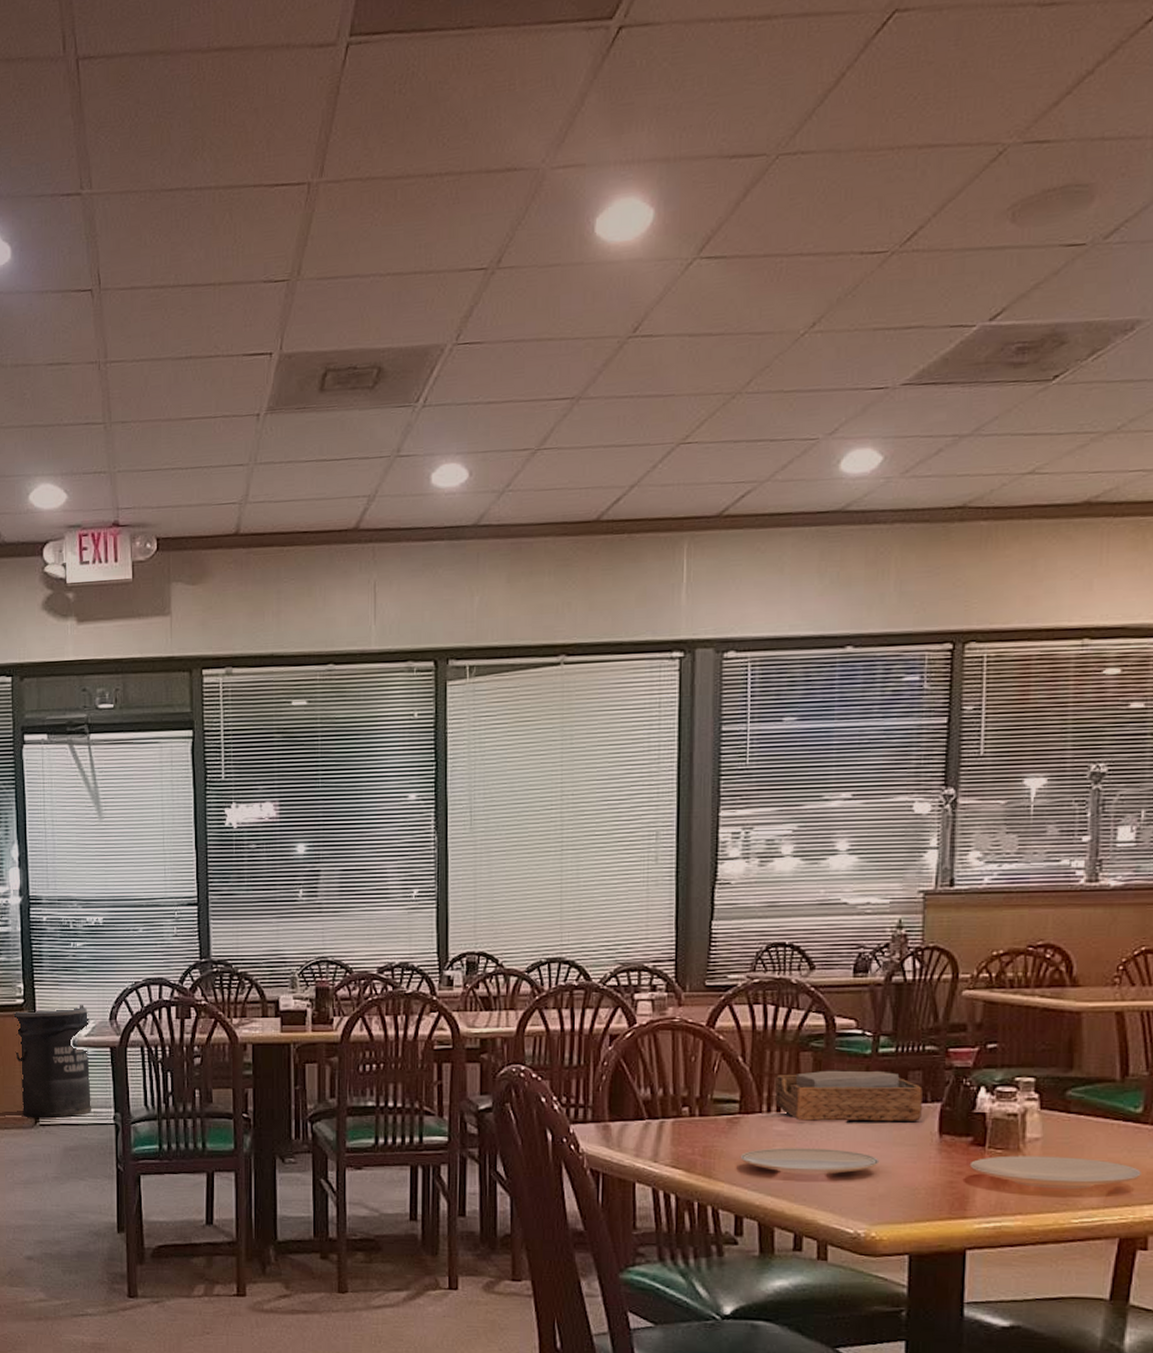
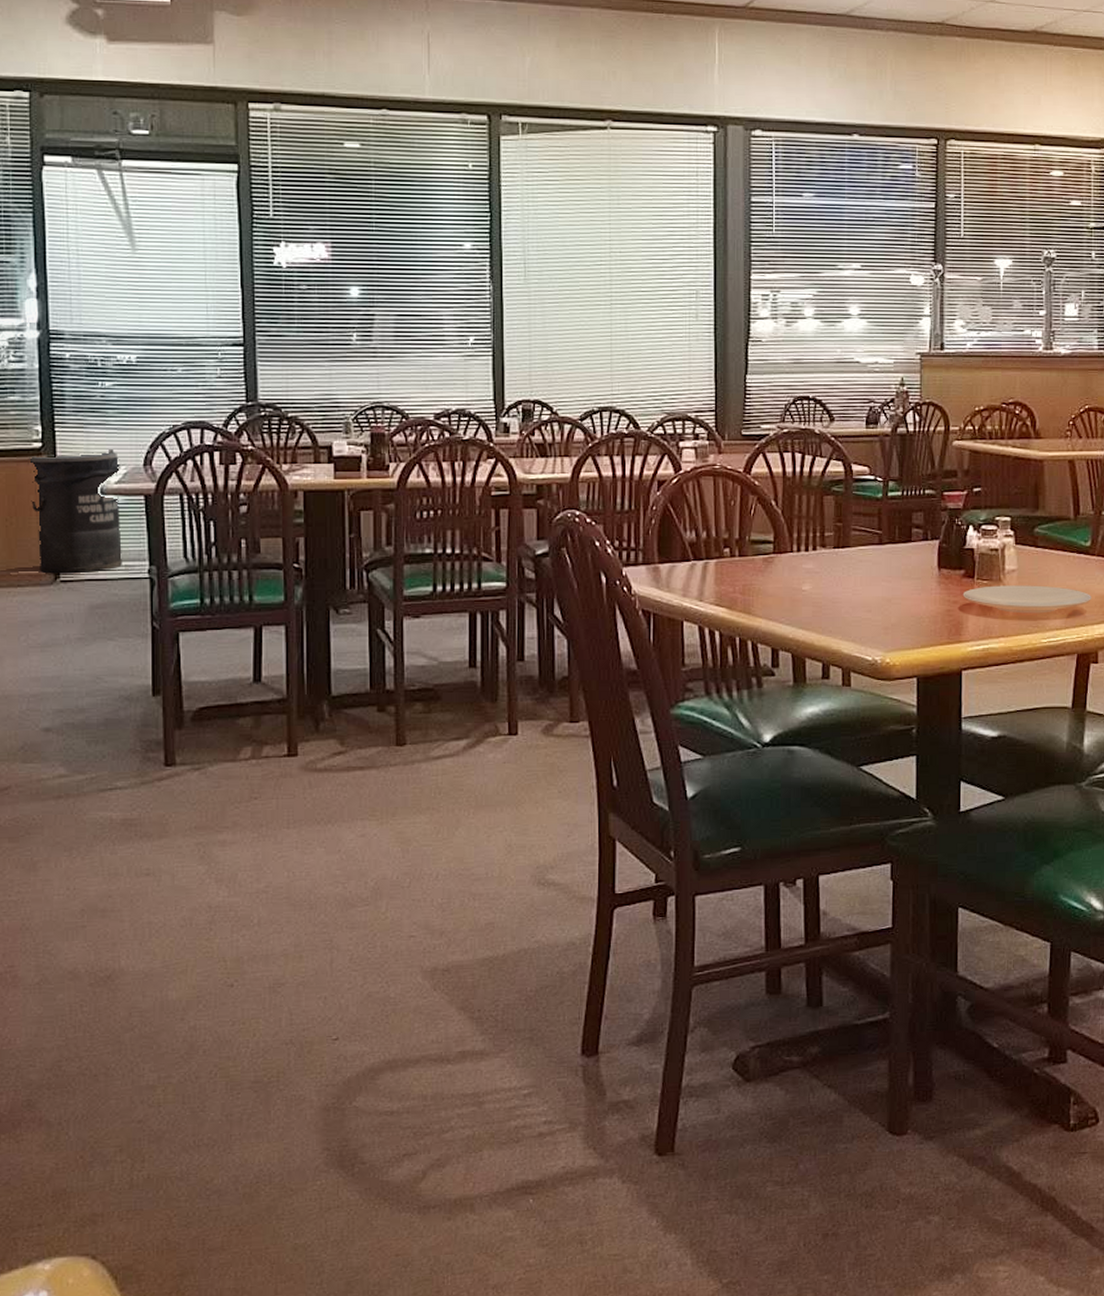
plate: present [740,1148,880,1176] -> none [775,584,891,609]
napkin holder: present [774,1070,923,1122] -> none [803,512,925,560]

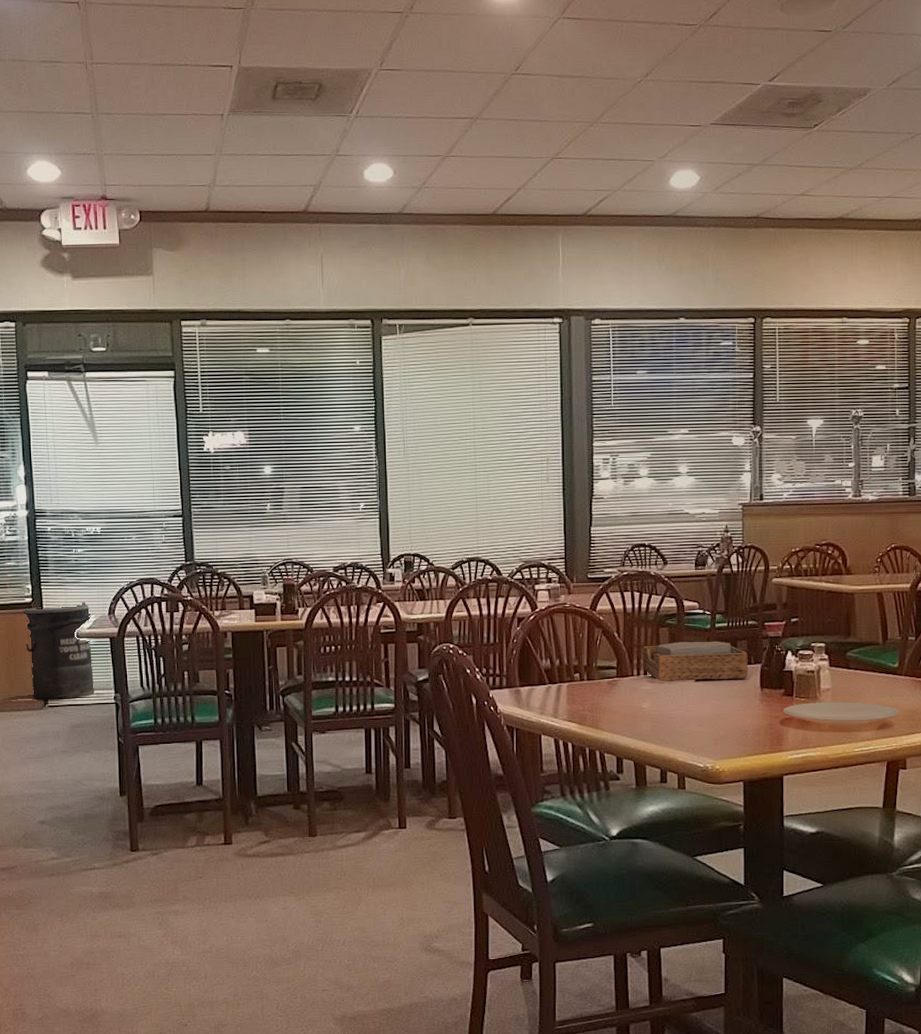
napkin holder: none [803,512,925,560] -> present [641,641,749,682]

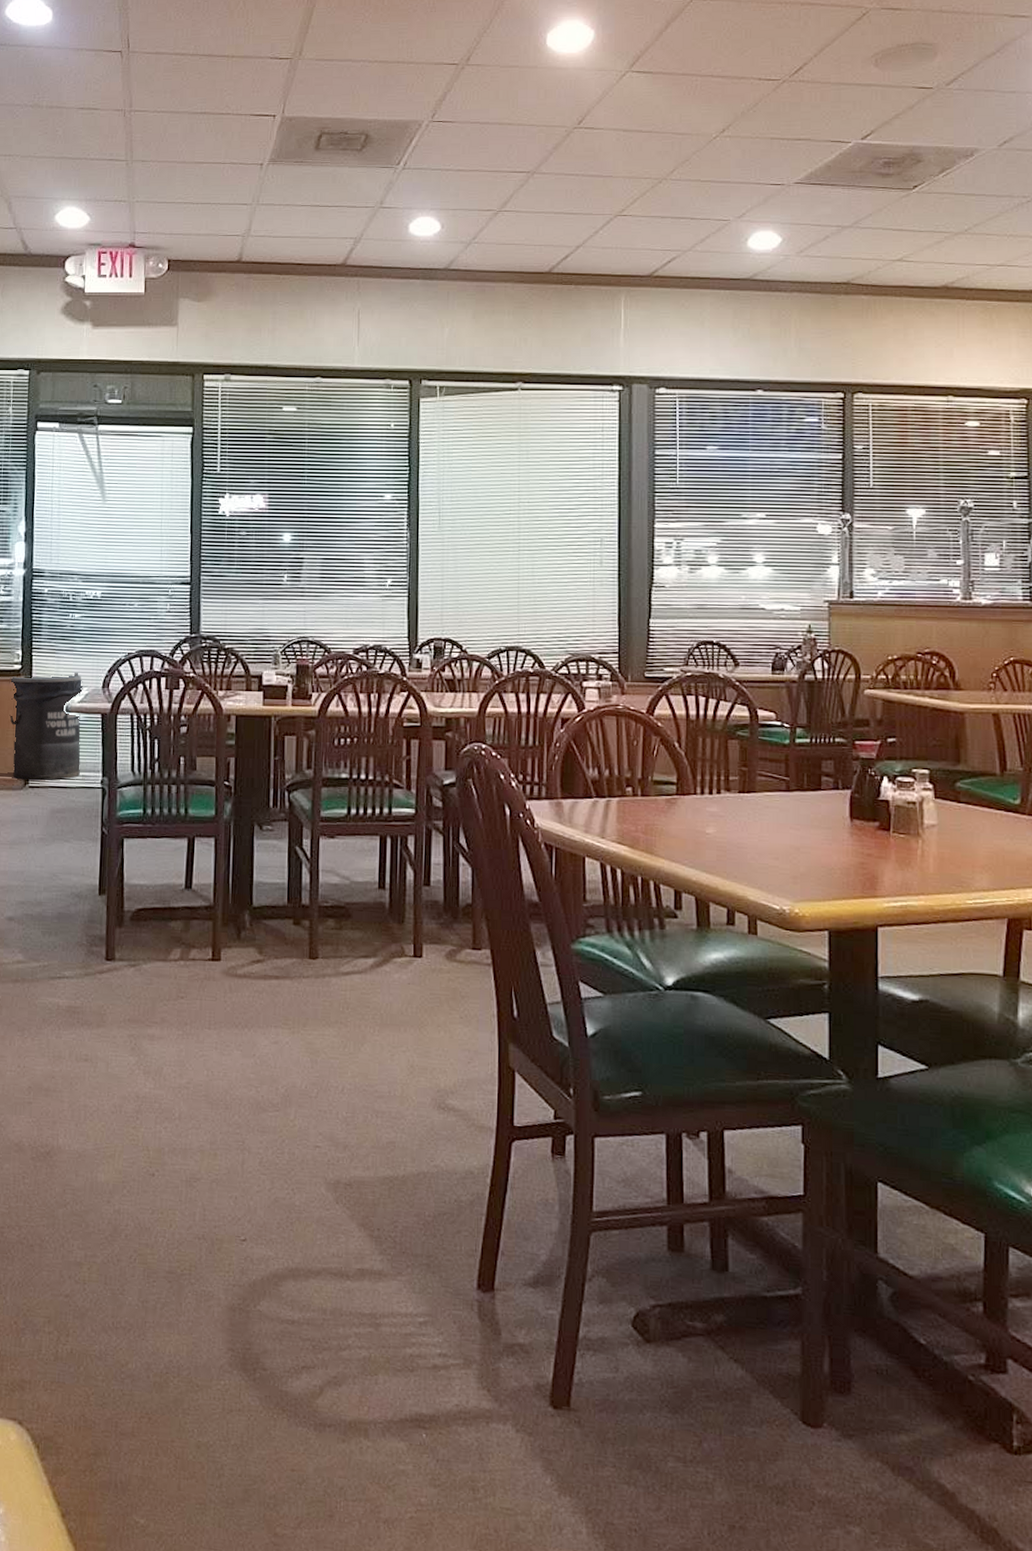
napkin holder: present [641,641,749,682] -> none [706,757,836,807]
plate: present [783,702,899,727] -> none [877,840,1022,873]

